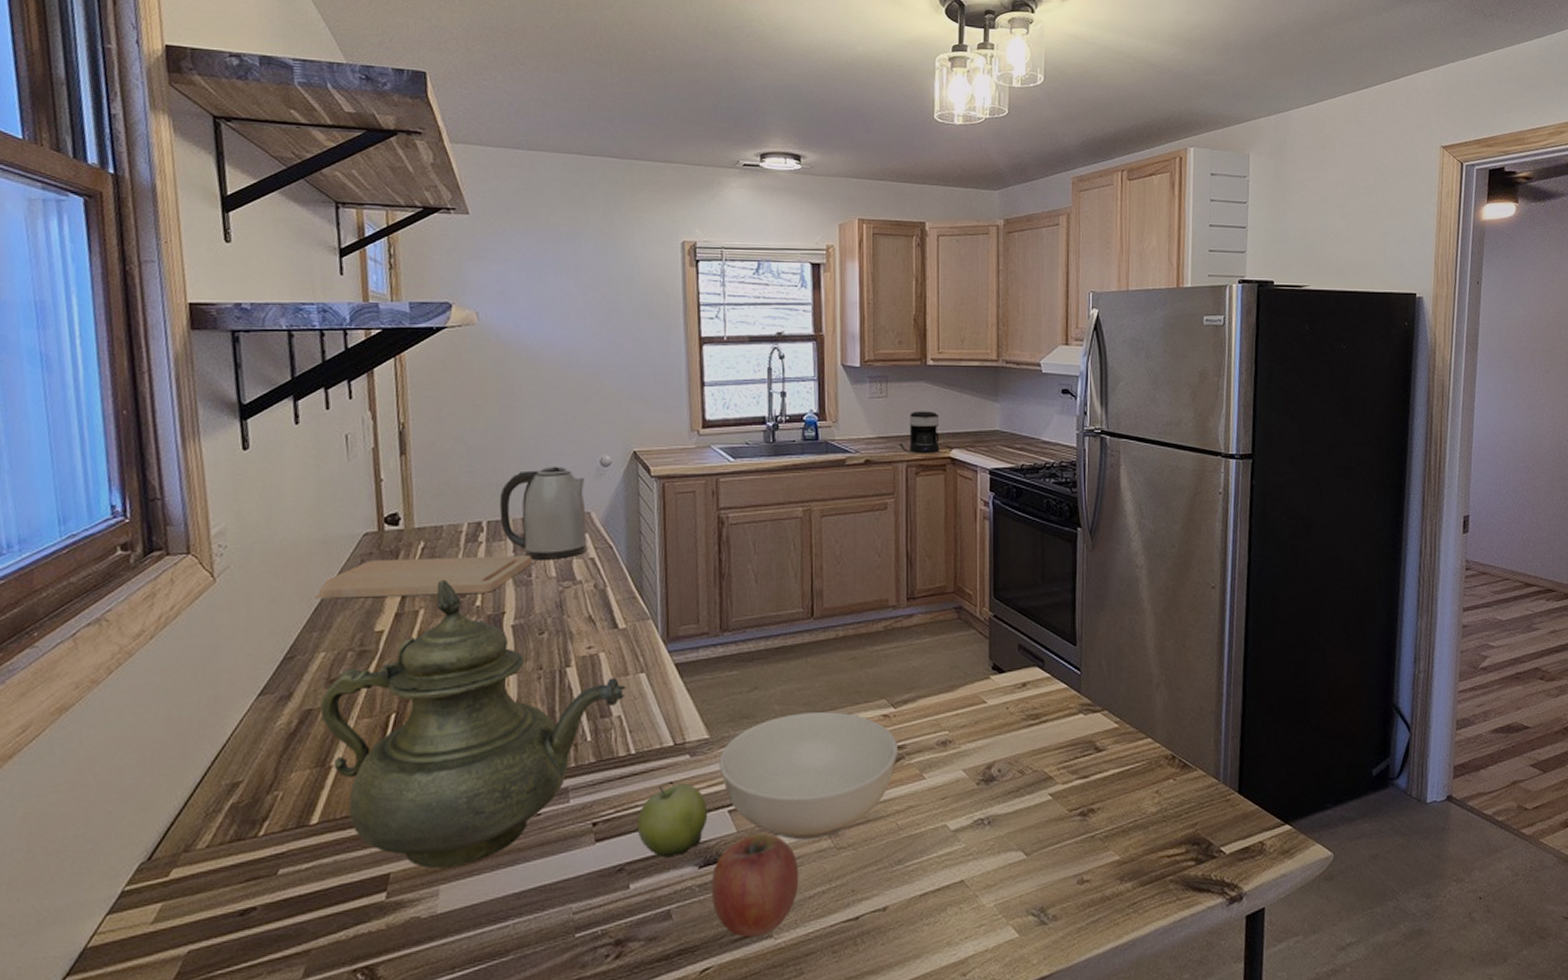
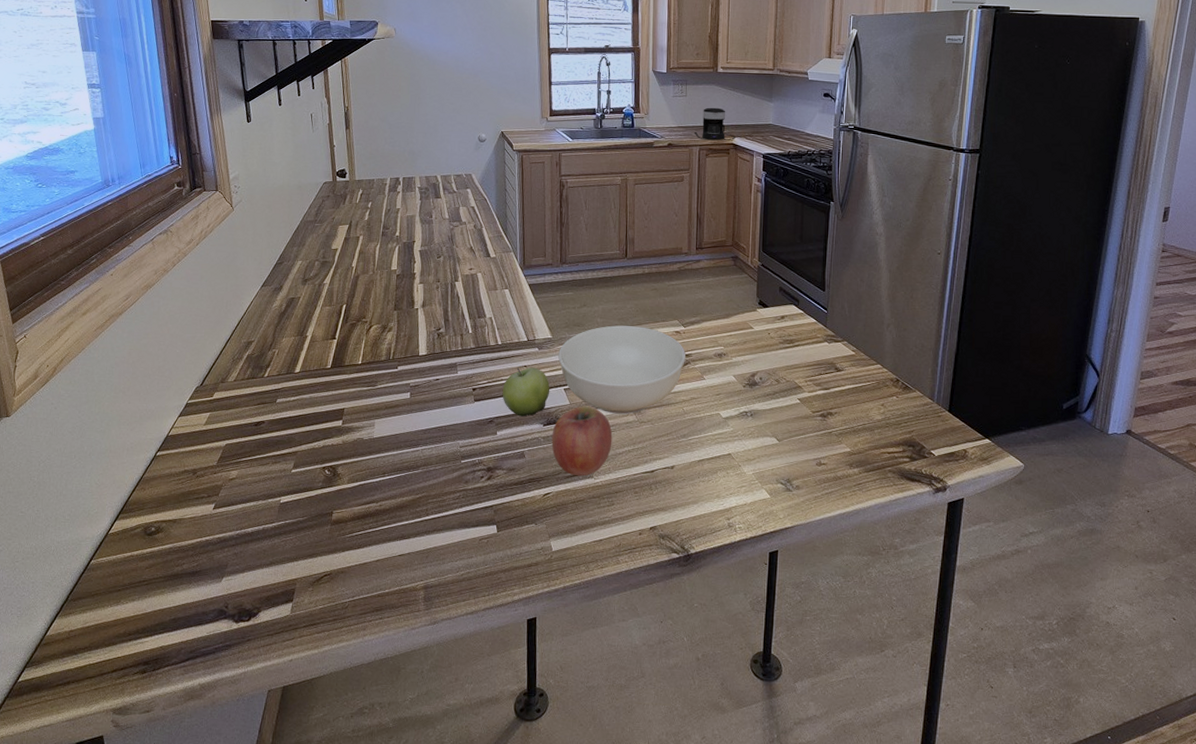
cutting board: present [315,555,532,599] -> none [294,200,433,228]
teapot: present [320,579,626,869] -> none [299,216,495,409]
kettle: present [499,466,588,561] -> none [410,140,470,208]

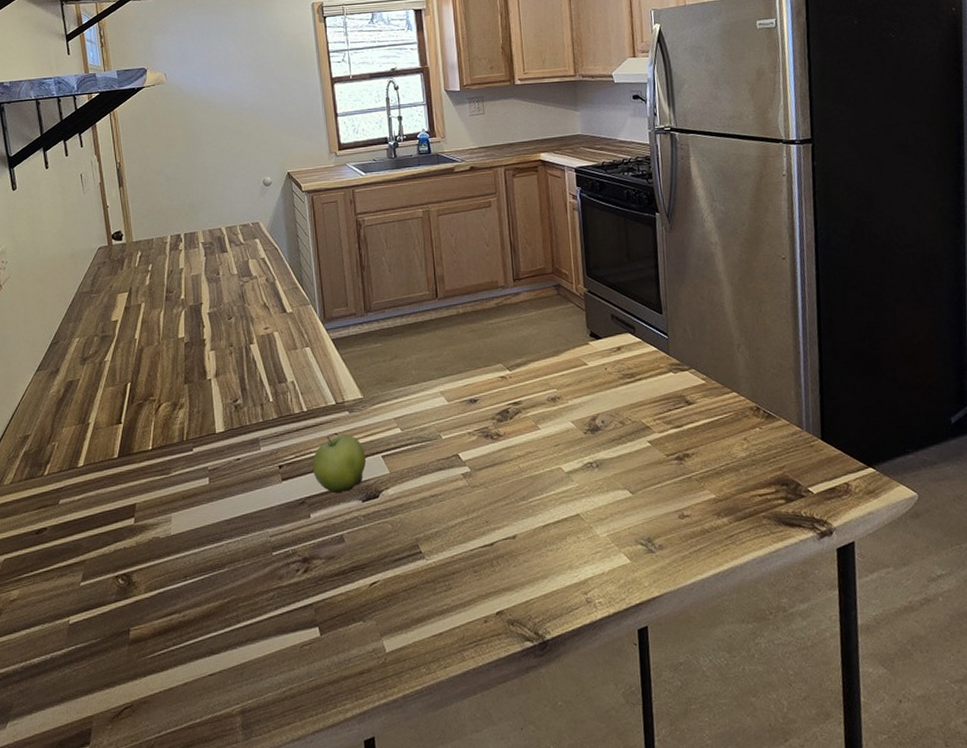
fruit: present [551,406,613,477] -> none [373,473,443,559]
bowl: present [558,325,687,414] -> none [372,375,516,480]
coffee maker: present [694,107,736,141] -> none [497,122,543,160]

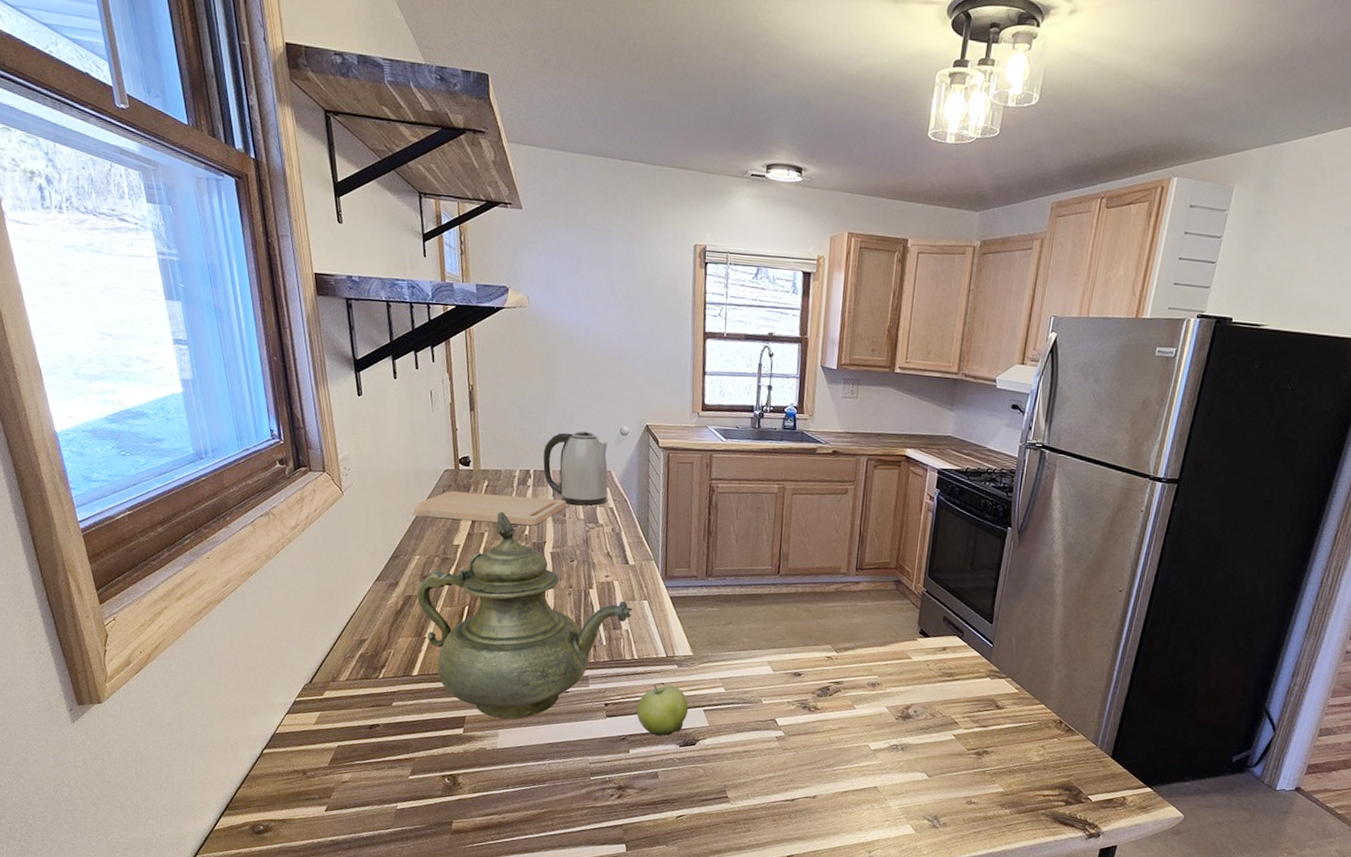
cutting board: none [69,258,219,298] -> present [412,491,567,526]
teapot: none [79,279,296,501] -> present [417,511,633,719]
kettle: none [192,188,259,263] -> present [543,431,608,507]

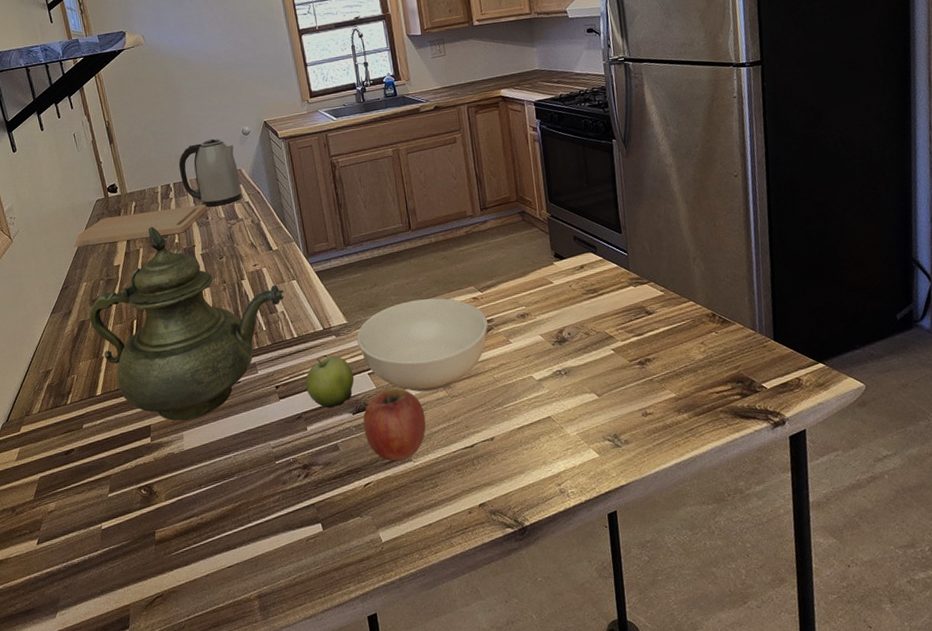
fruit: none [687,728,753,801] -> present [363,387,426,462]
bowl: none [699,646,837,740] -> present [356,298,488,392]

